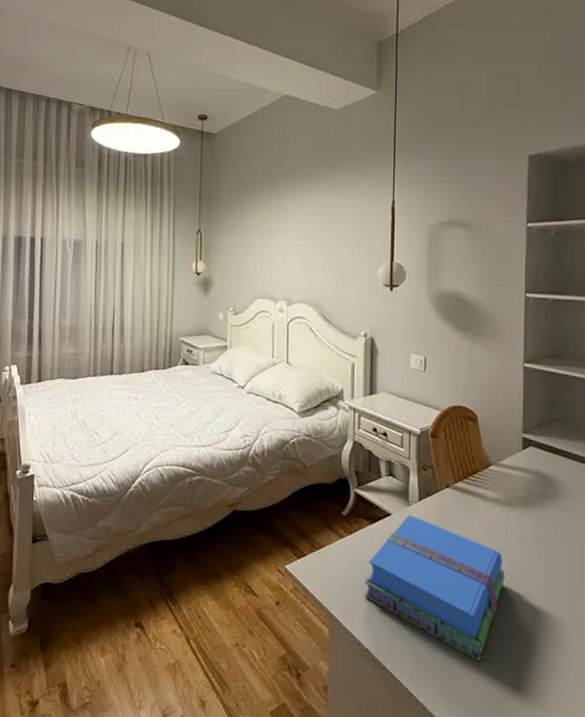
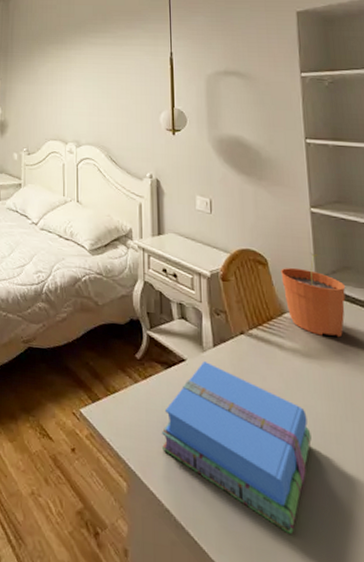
plant pot: none [490,407,550,486] -> present [281,252,346,338]

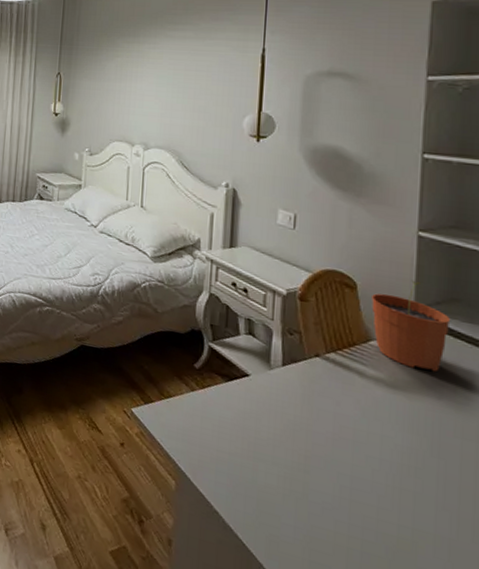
books: present [161,361,312,534] -> none [215,379,386,554]

